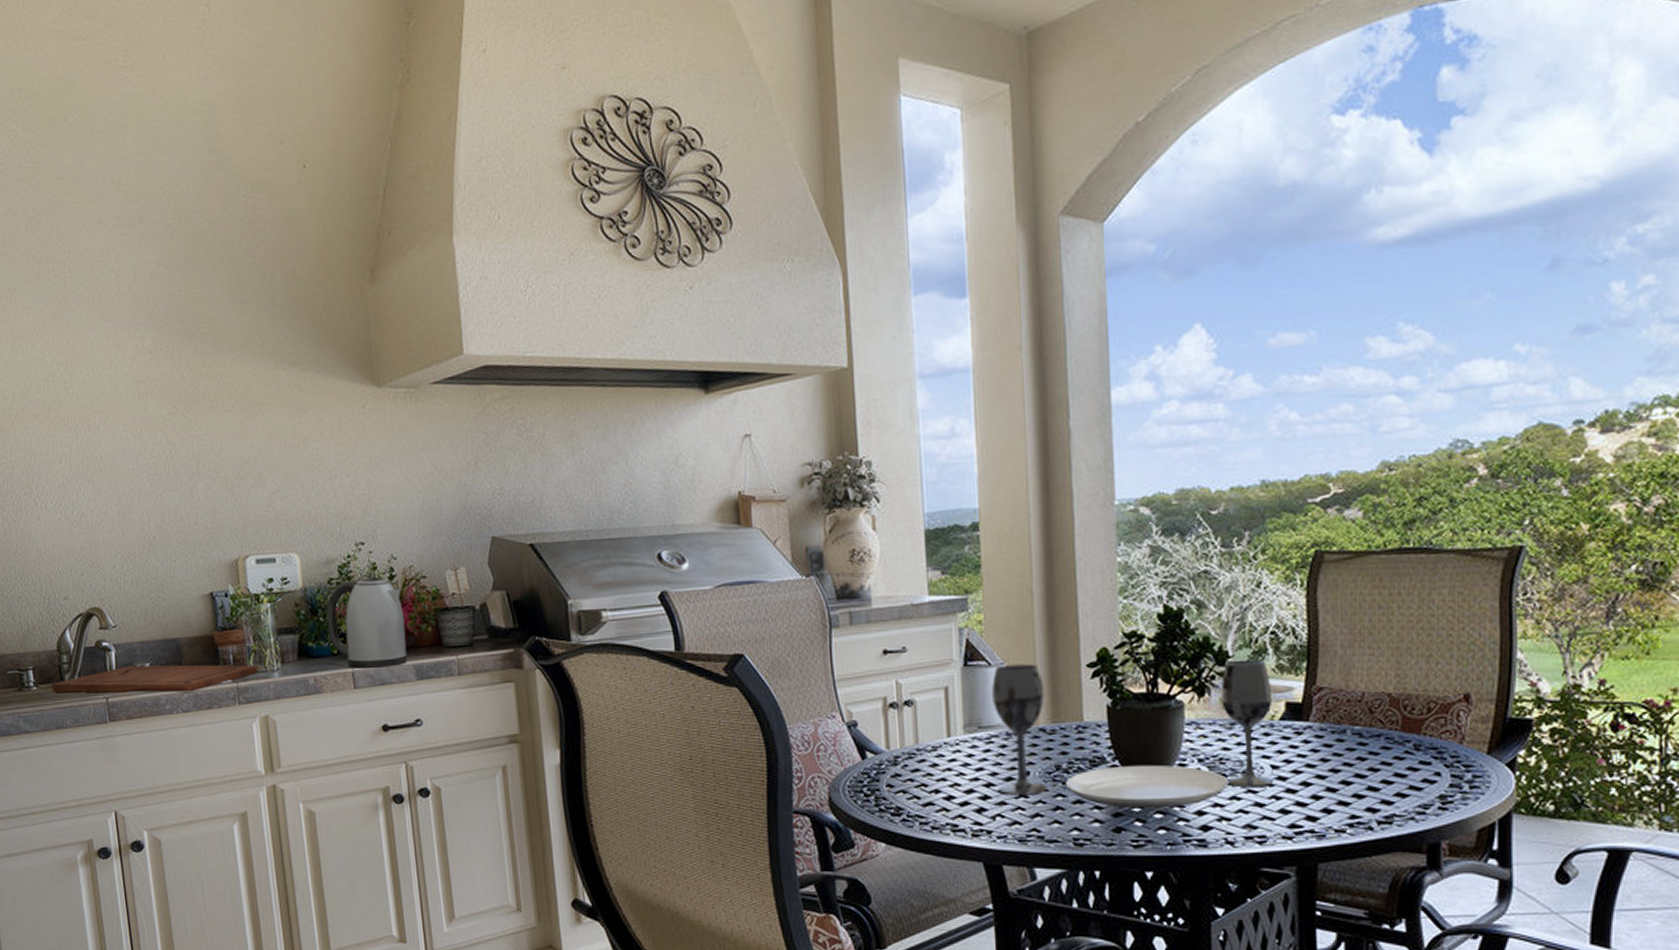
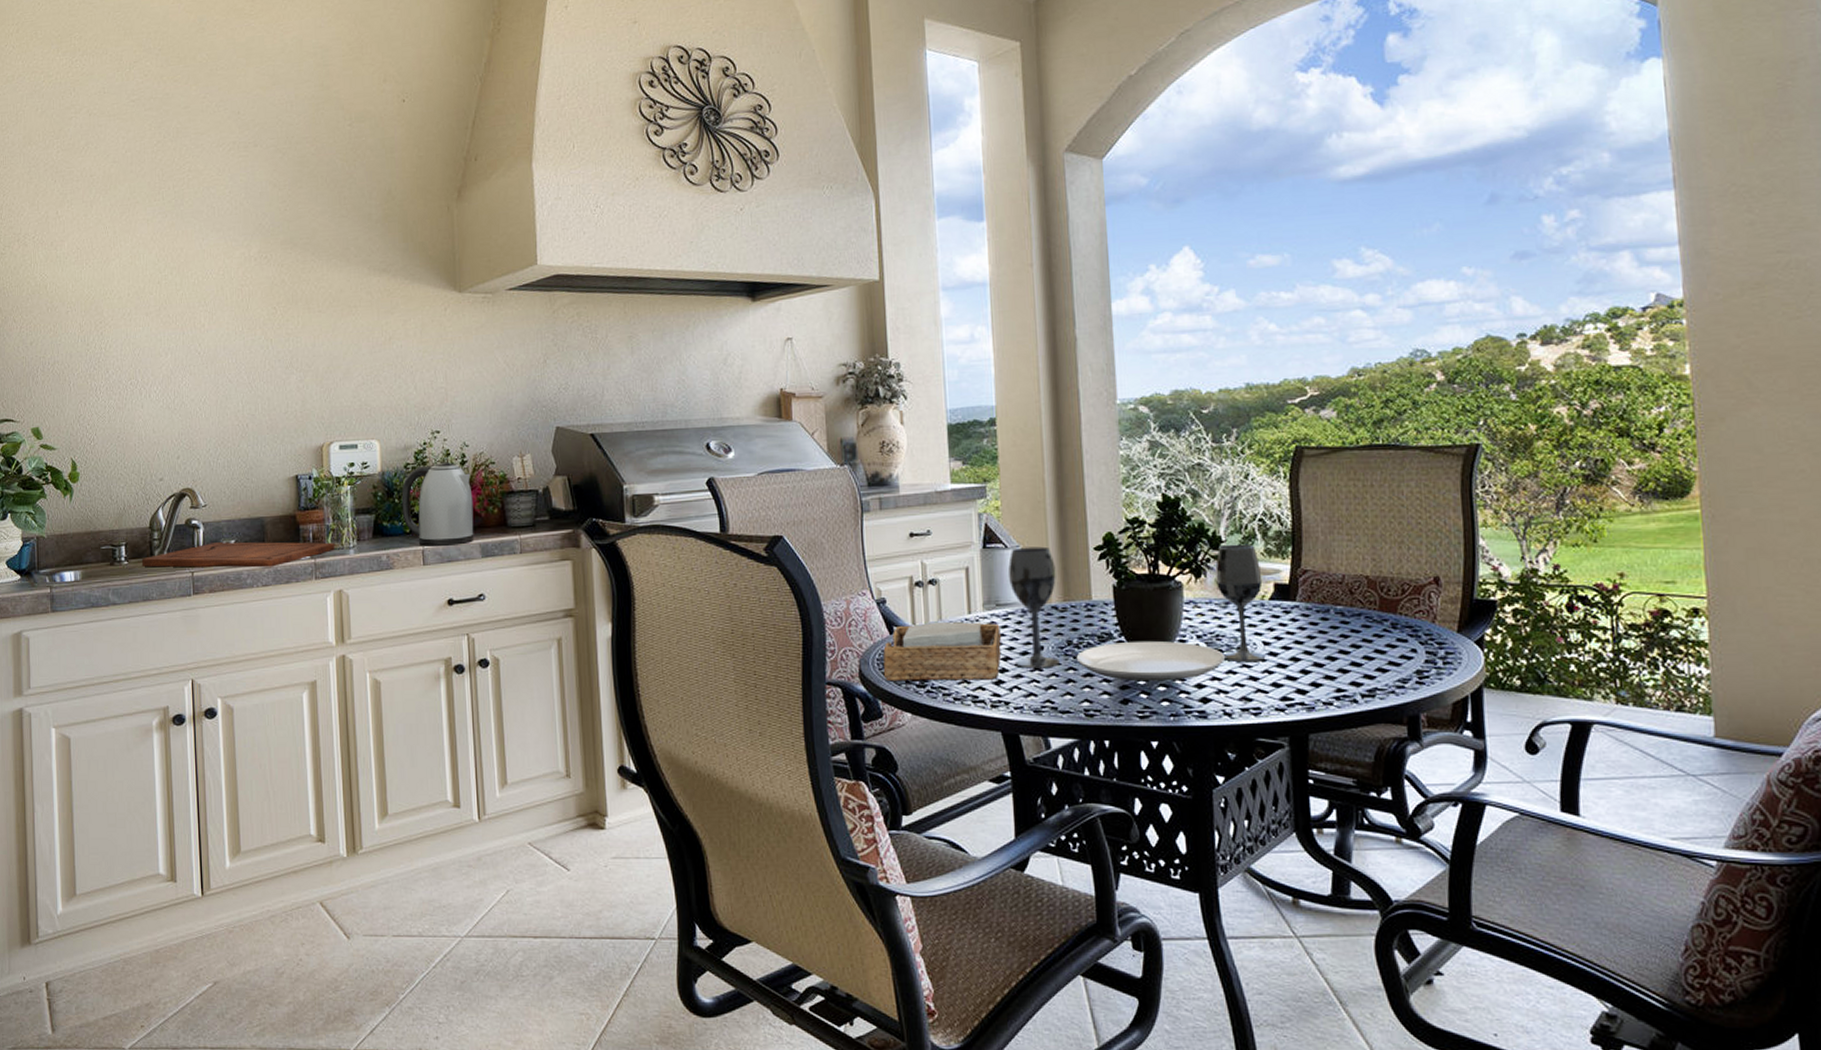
napkin holder: none [855,745,984,810] -> present [883,621,1002,682]

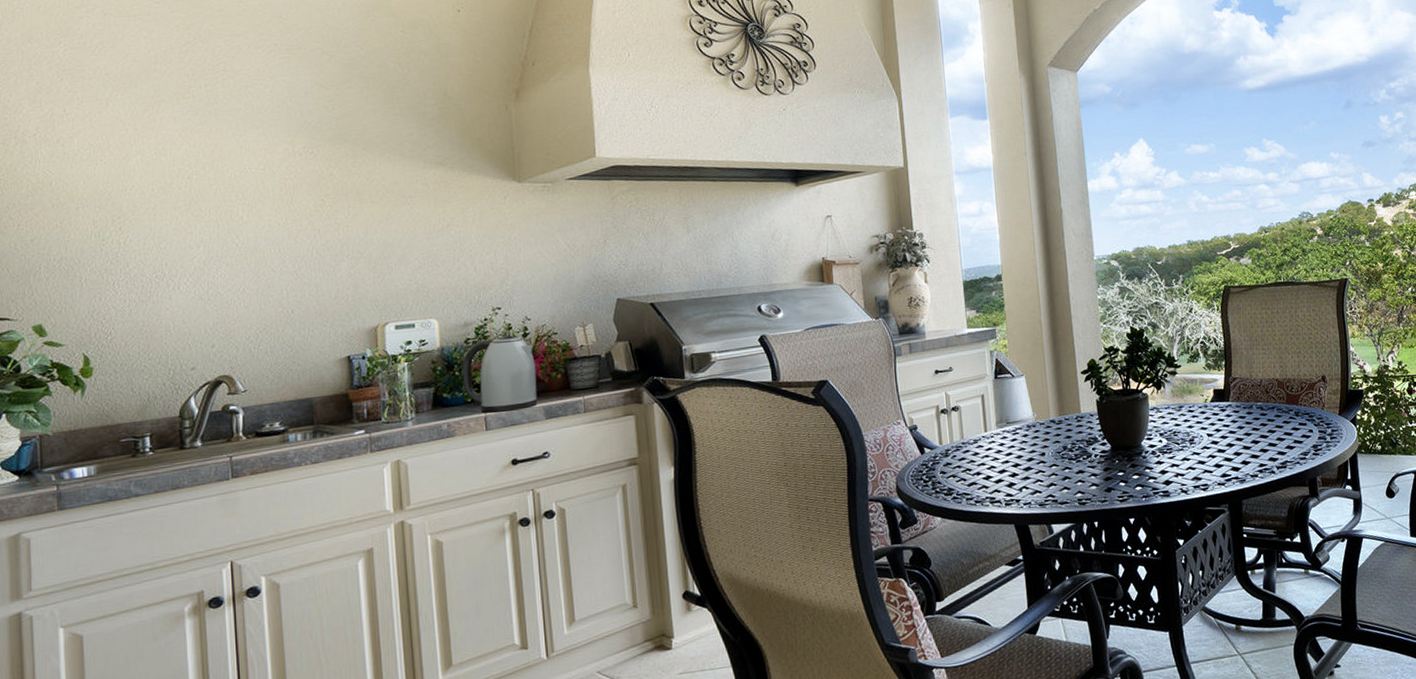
cutting board: present [141,541,334,568] -> none [169,416,391,456]
napkin holder: present [883,621,1002,682] -> none [916,437,1012,493]
wine glass: present [1007,546,1060,669] -> none [1015,374,1058,472]
plate: present [1076,640,1225,682] -> none [1070,439,1181,474]
wine glass: present [1215,544,1266,663] -> none [1171,361,1210,452]

